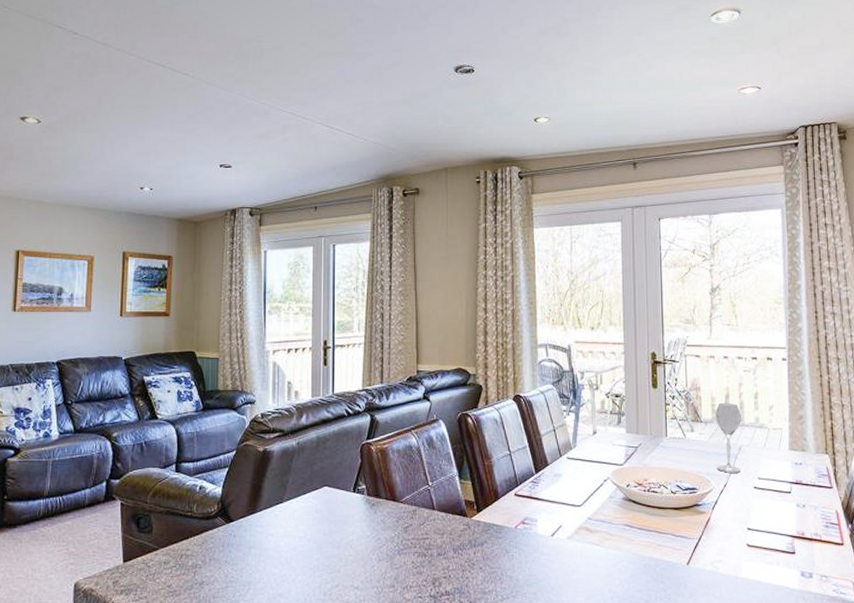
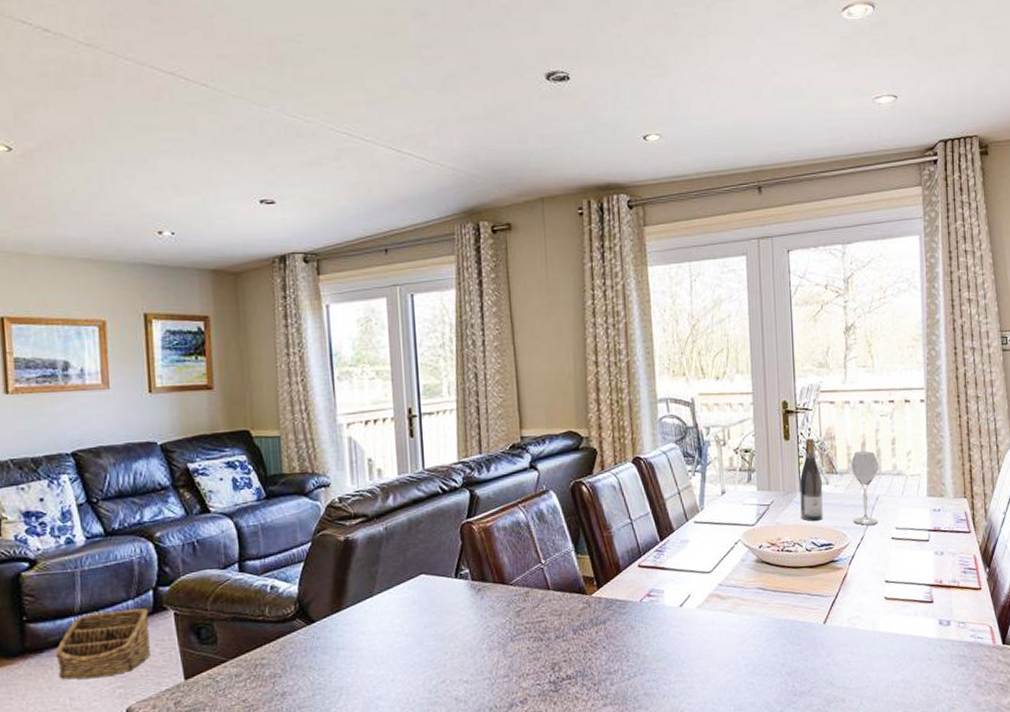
basket: none [25,496,101,554] -> present [55,608,151,680]
wine bottle: none [666,387,688,465] -> present [799,438,823,521]

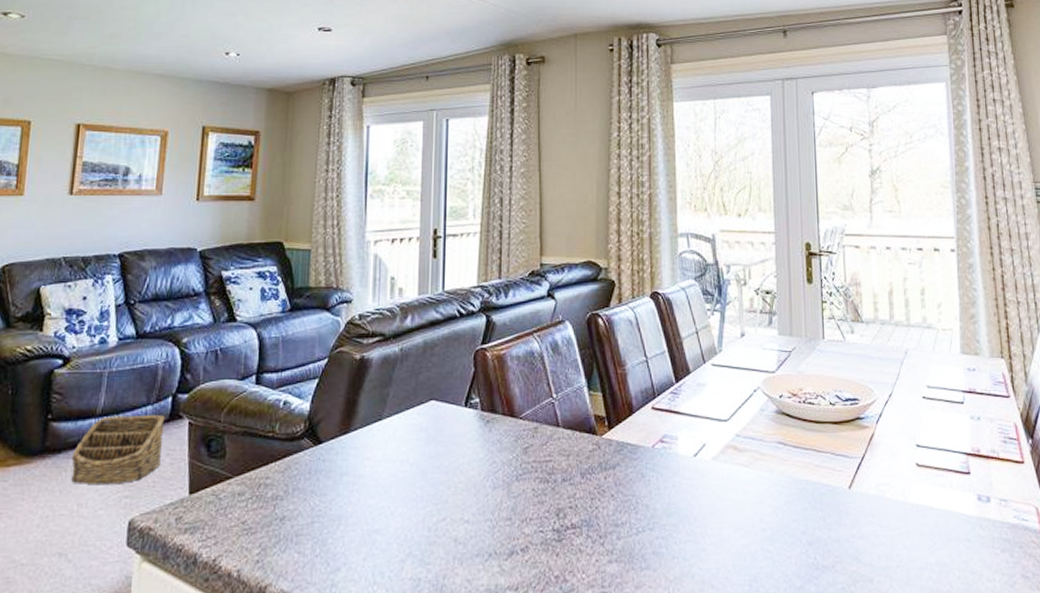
wine bottle: present [799,438,823,521] -> none [823,282,848,372]
wineglass: present [850,450,878,525] -> none [877,299,907,381]

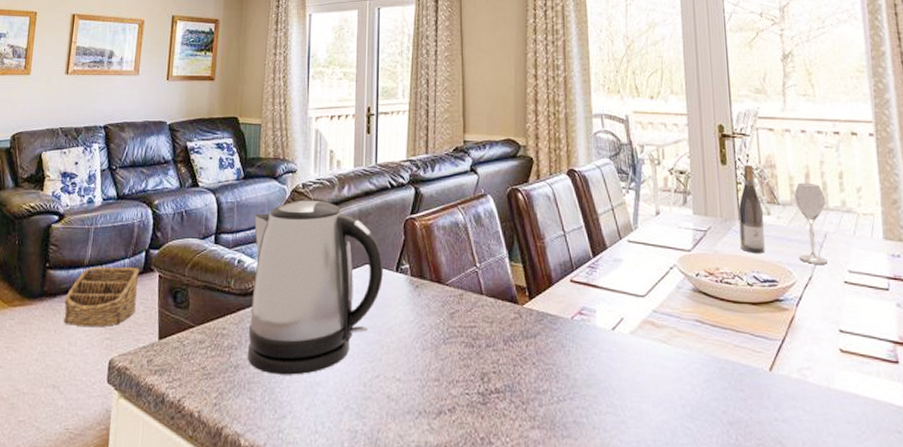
kettle: none [294,332,450,525] -> present [247,200,383,375]
wine bottle: none [823,282,848,372] -> present [738,164,765,253]
wineglass: none [877,299,907,381] -> present [793,182,828,264]

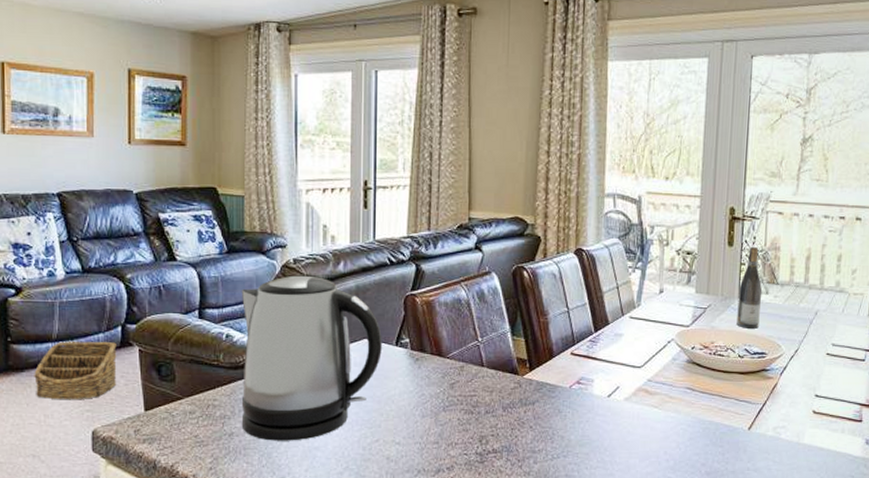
wineglass: present [793,182,828,264] -> none [790,264,821,338]

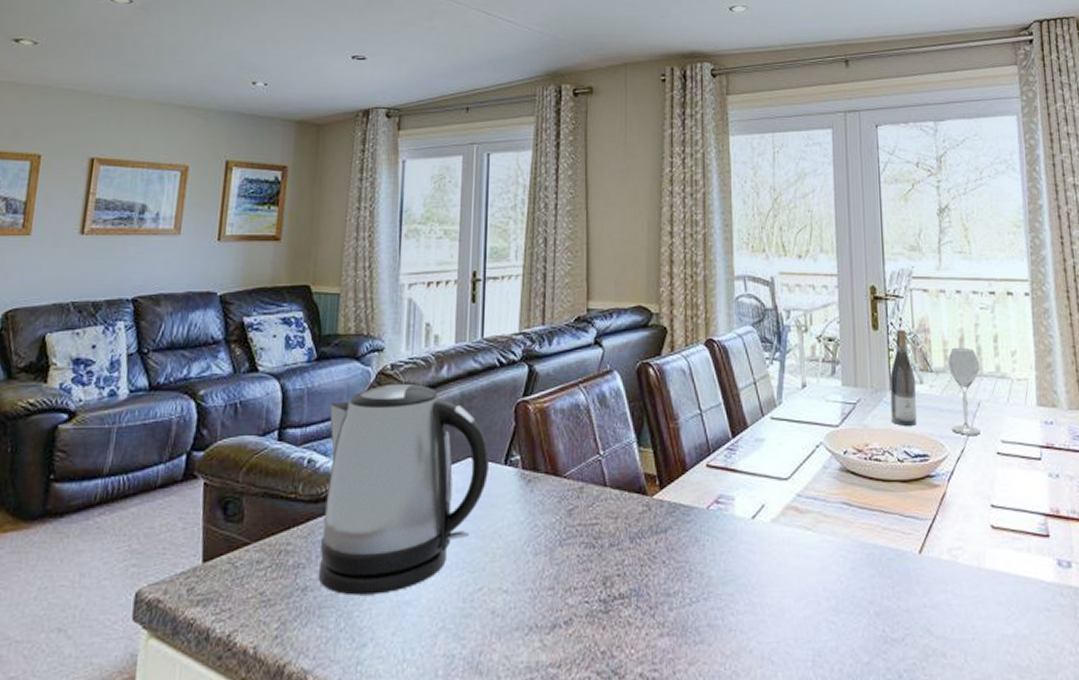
basket: present [34,341,117,400] -> none [74,474,178,553]
wineglass: none [790,264,821,338] -> present [947,347,981,435]

